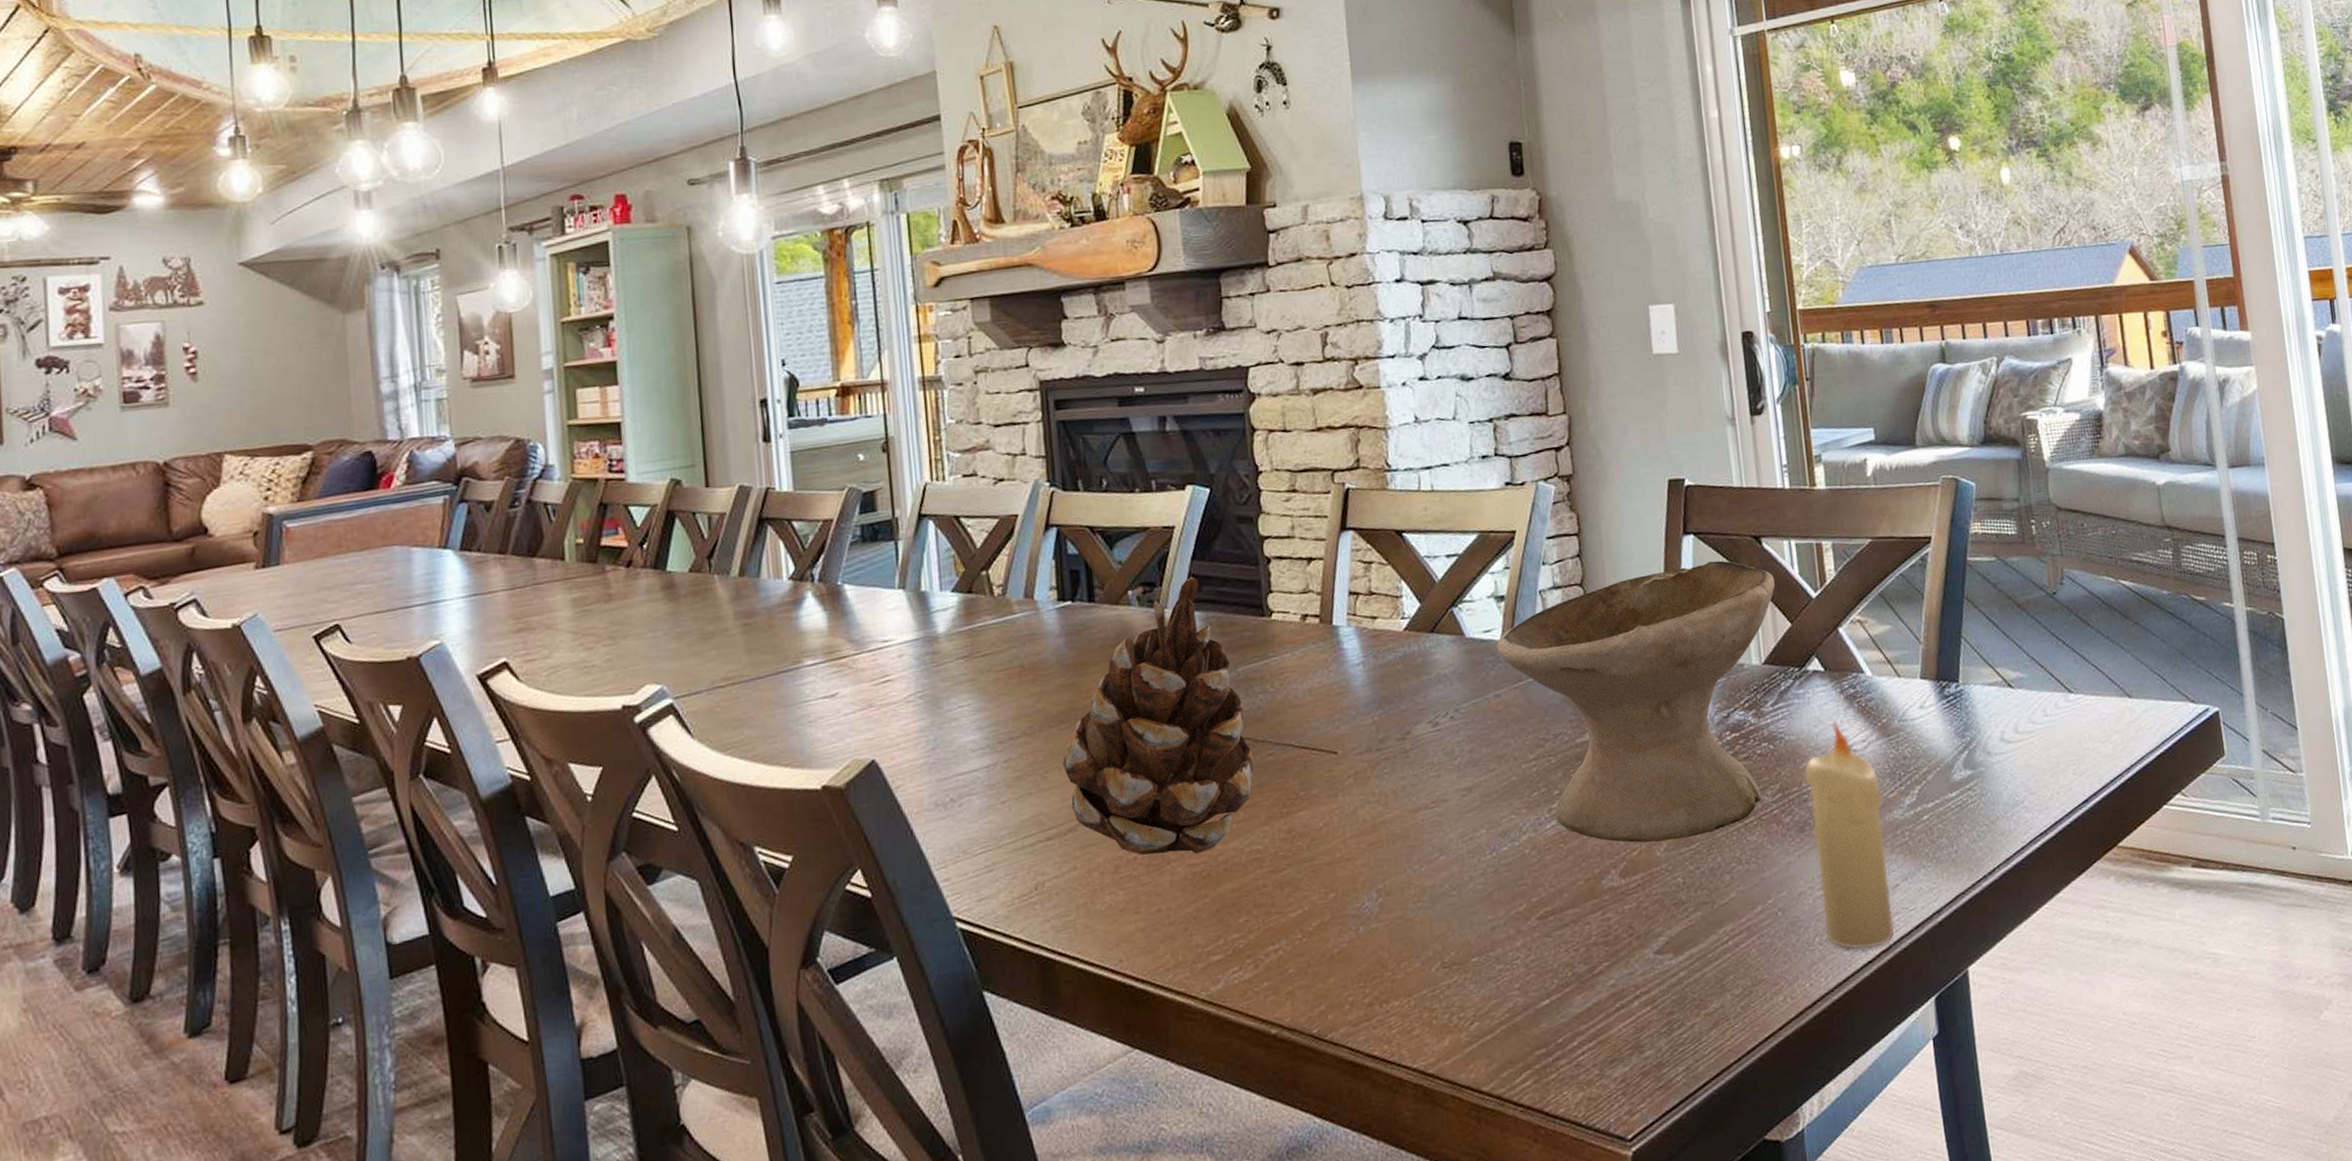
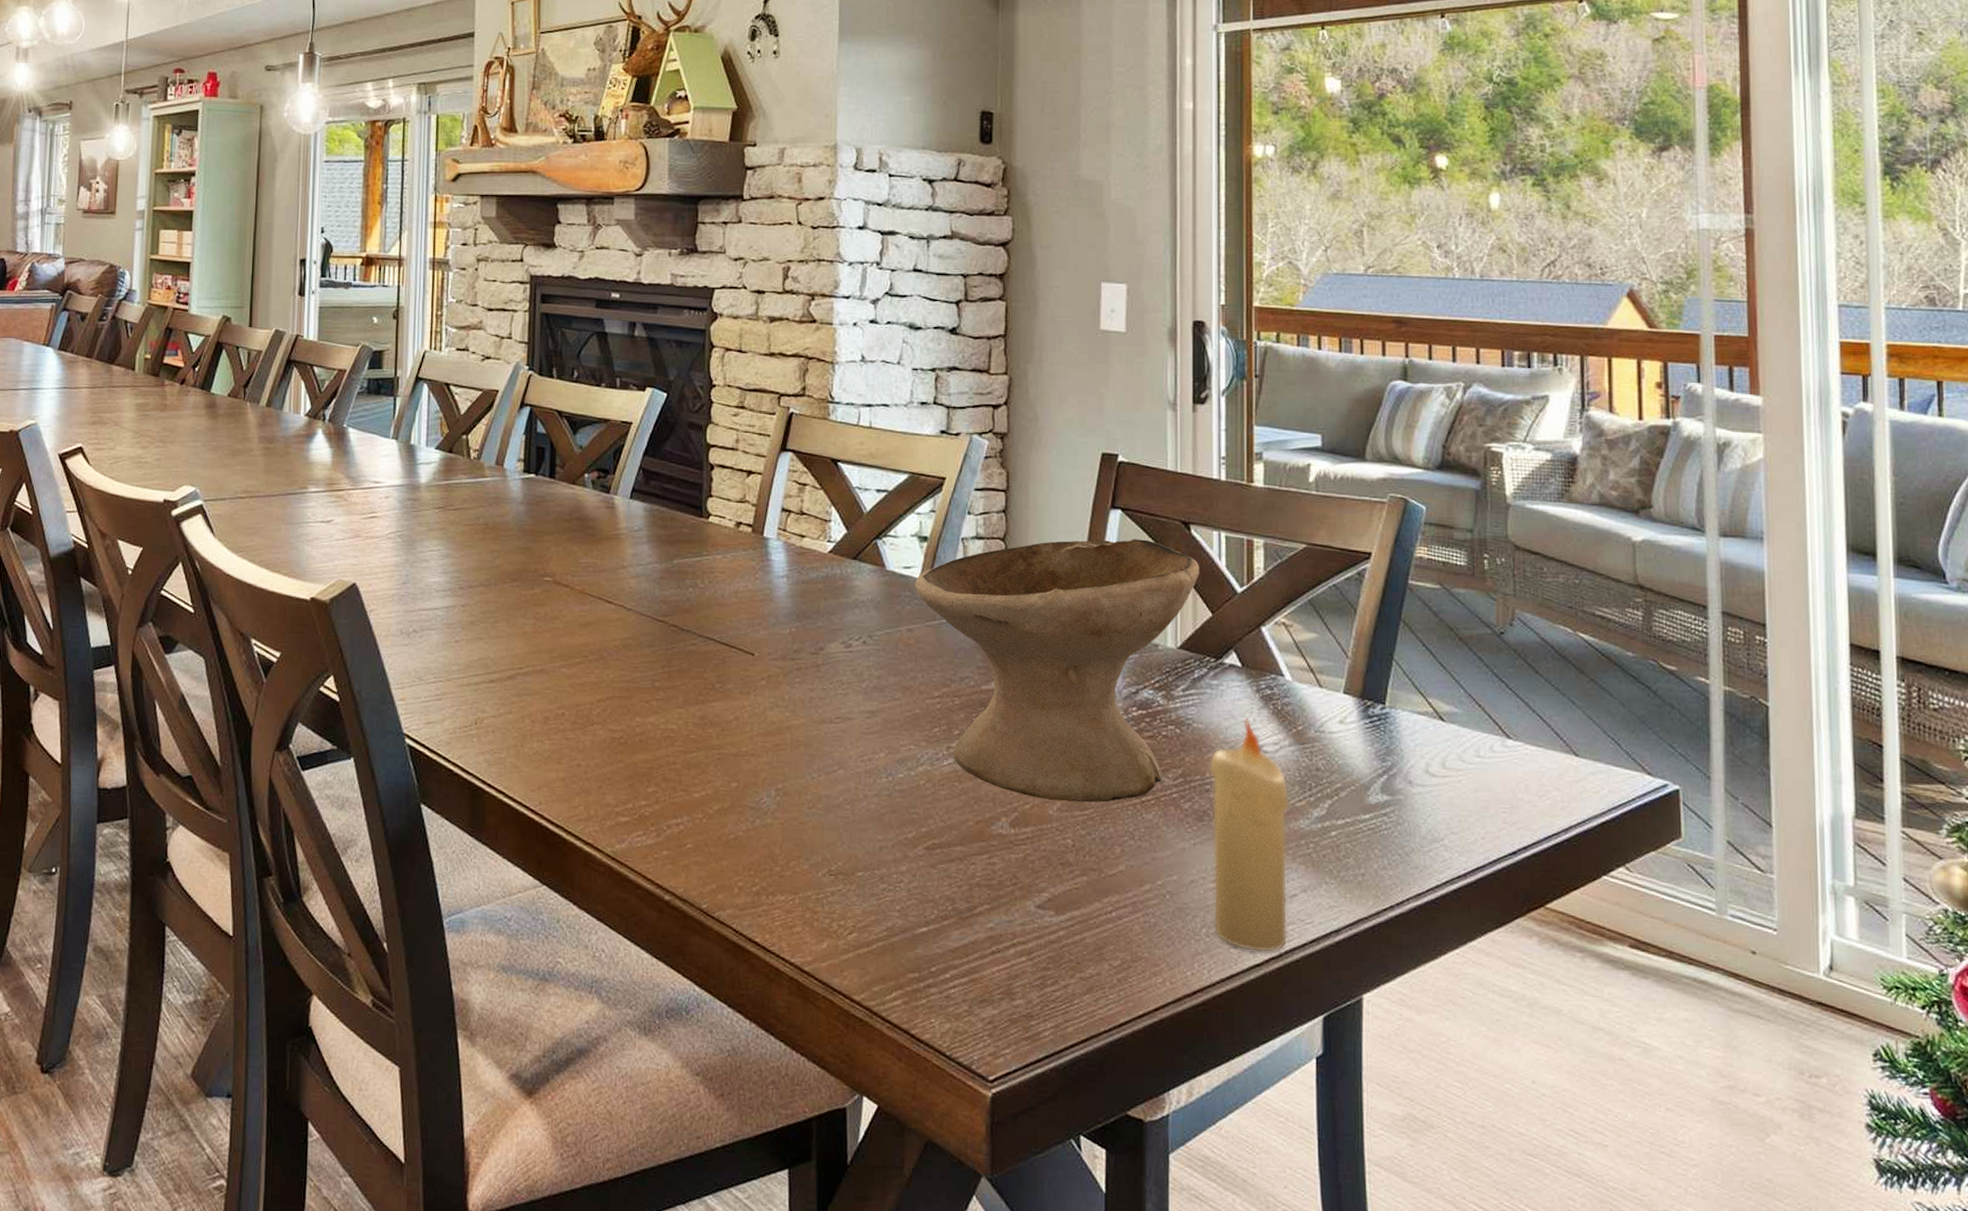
pine cone: present [1062,577,1254,855] -> none [511,471,678,722]

